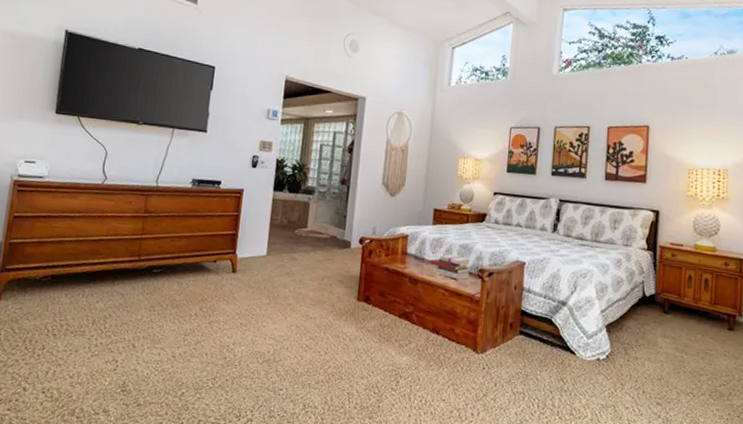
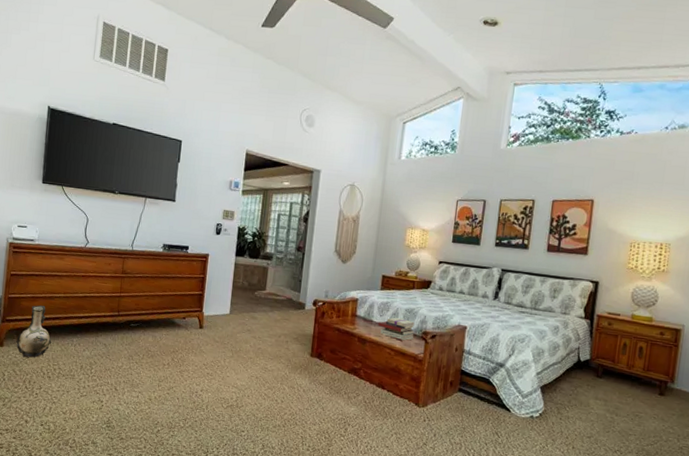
decorative vase: none [16,251,59,313] -> present [16,305,52,358]

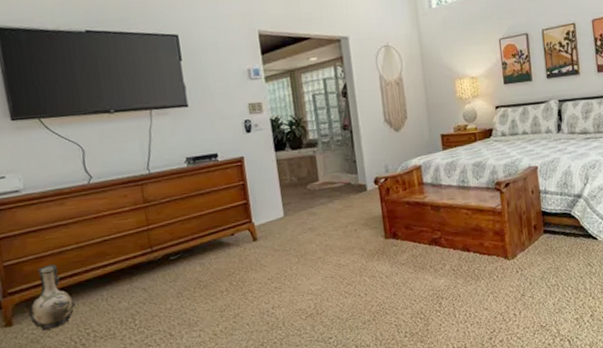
books: present [378,317,415,341] -> none [448,174,488,198]

